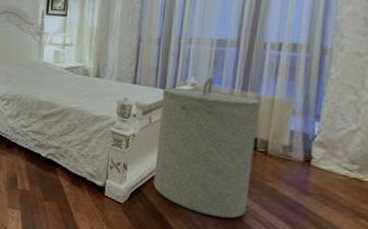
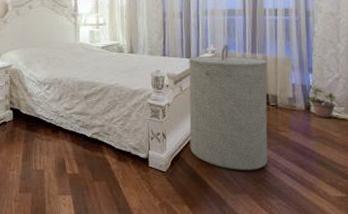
potted plant: none [306,134,353,176] -> present [306,84,339,118]

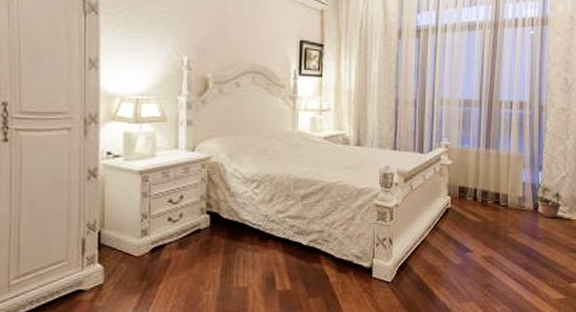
laundry hamper: present [189,43,268,170] -> none [418,137,501,276]

